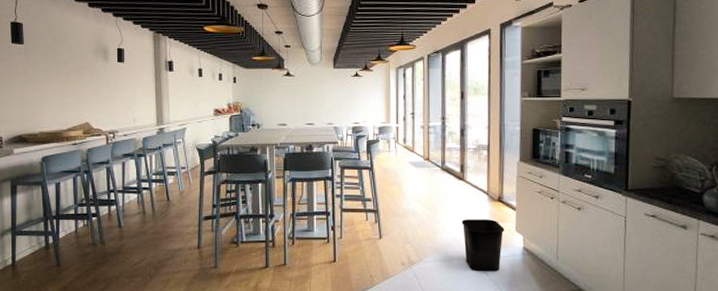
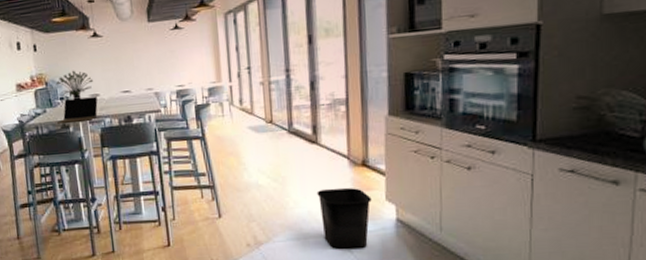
laptop: none [246,126,284,148] -> present [56,96,98,125]
flower arrangement: none [249,102,283,127] -> present [55,70,94,100]

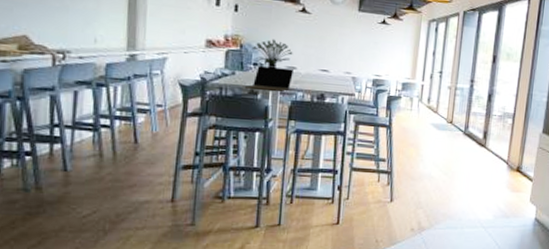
waste bin: present [317,187,372,250] -> none [477,186,519,241]

